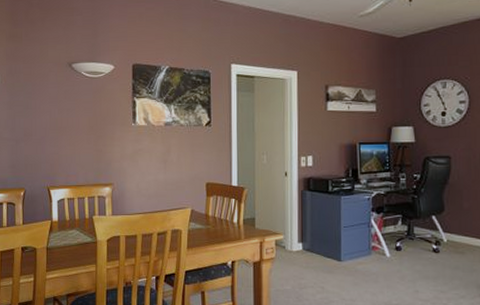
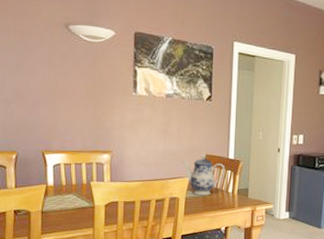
teapot: none [183,182,229,227] -> present [182,154,226,195]

